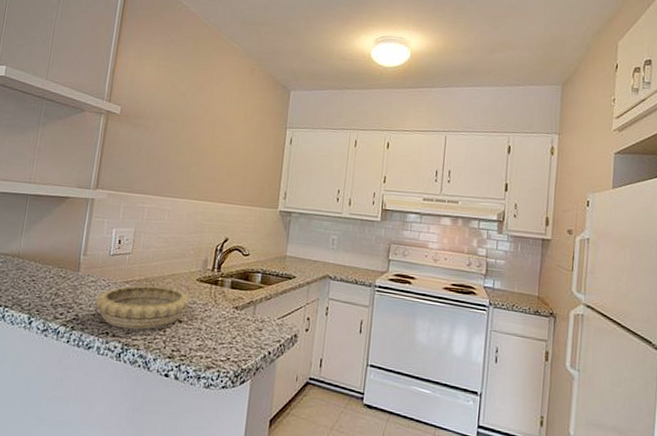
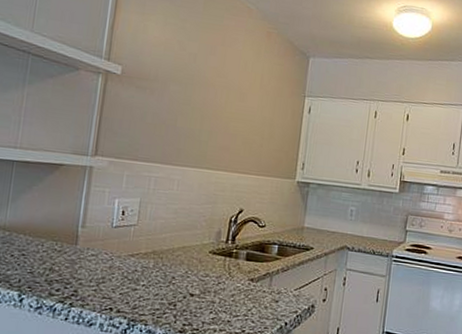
decorative bowl: present [95,285,190,330] -> none [96,258,202,305]

